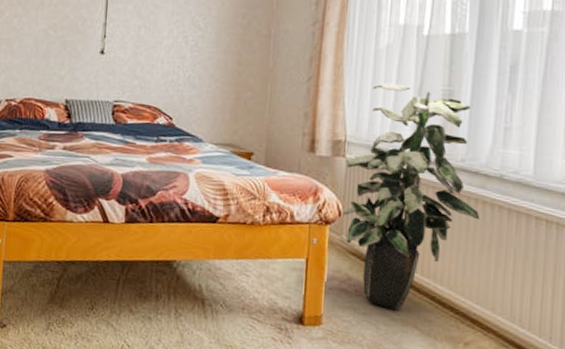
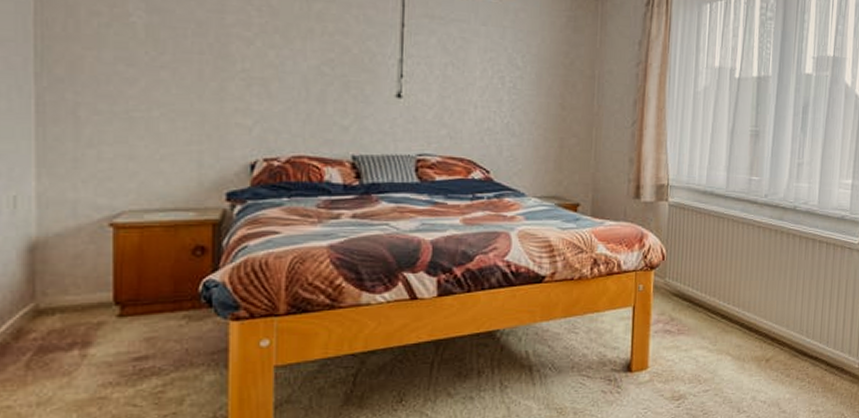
indoor plant: present [341,82,480,311] -> none [665,125,779,342]

